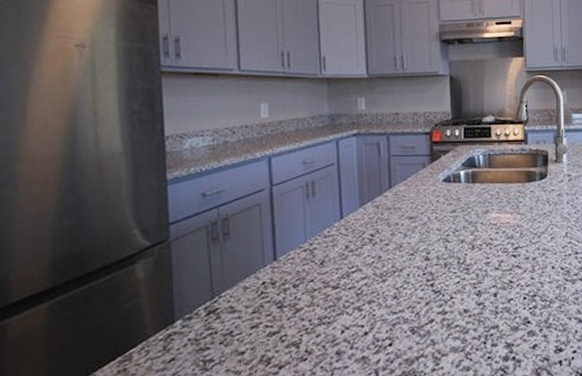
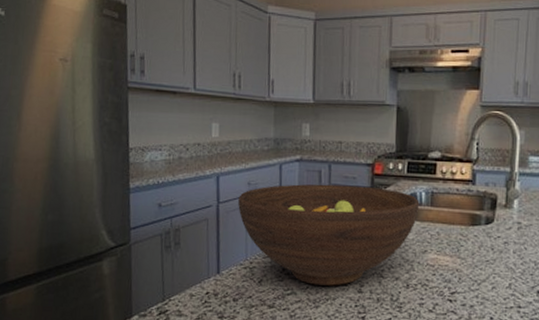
fruit bowl: none [294,154,478,259] -> present [238,184,420,286]

